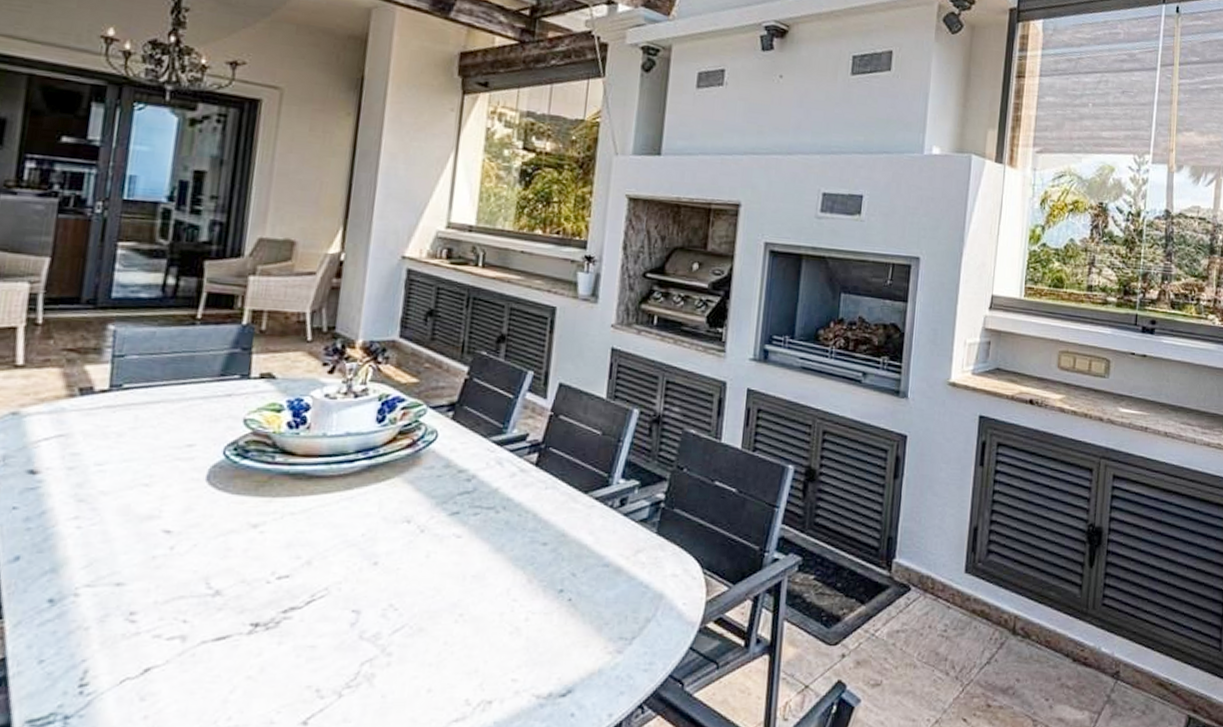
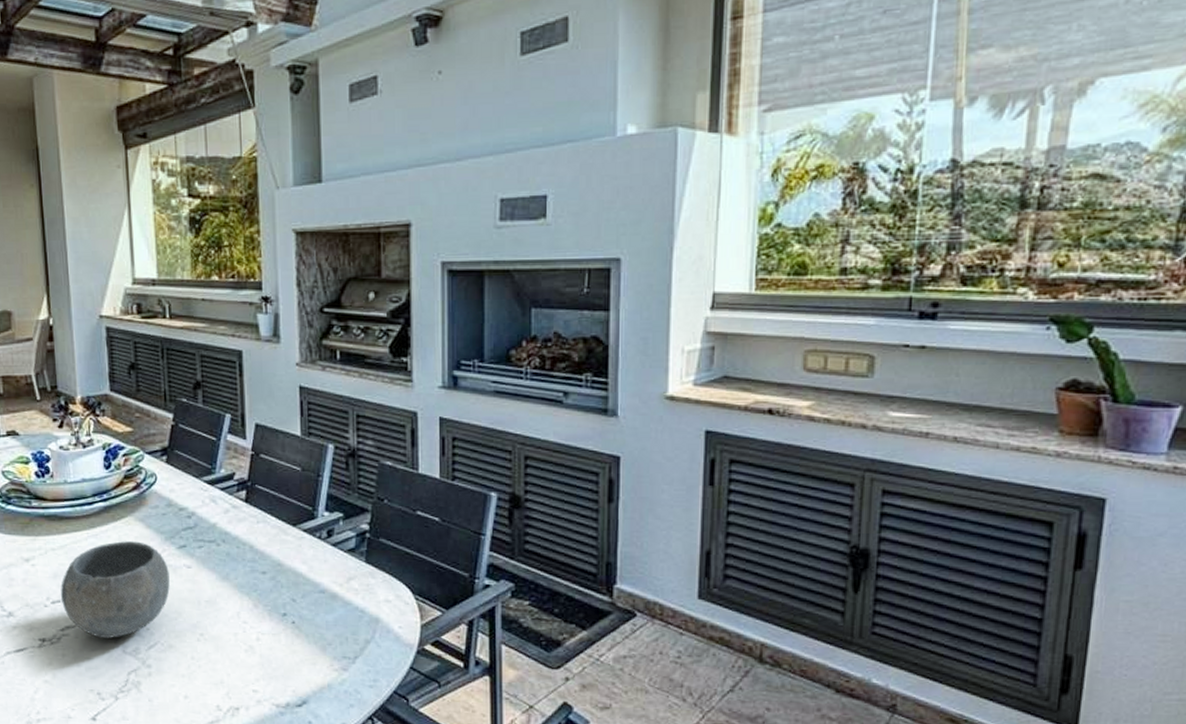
bowl: none [290,505,434,621] -> present [61,541,170,638]

